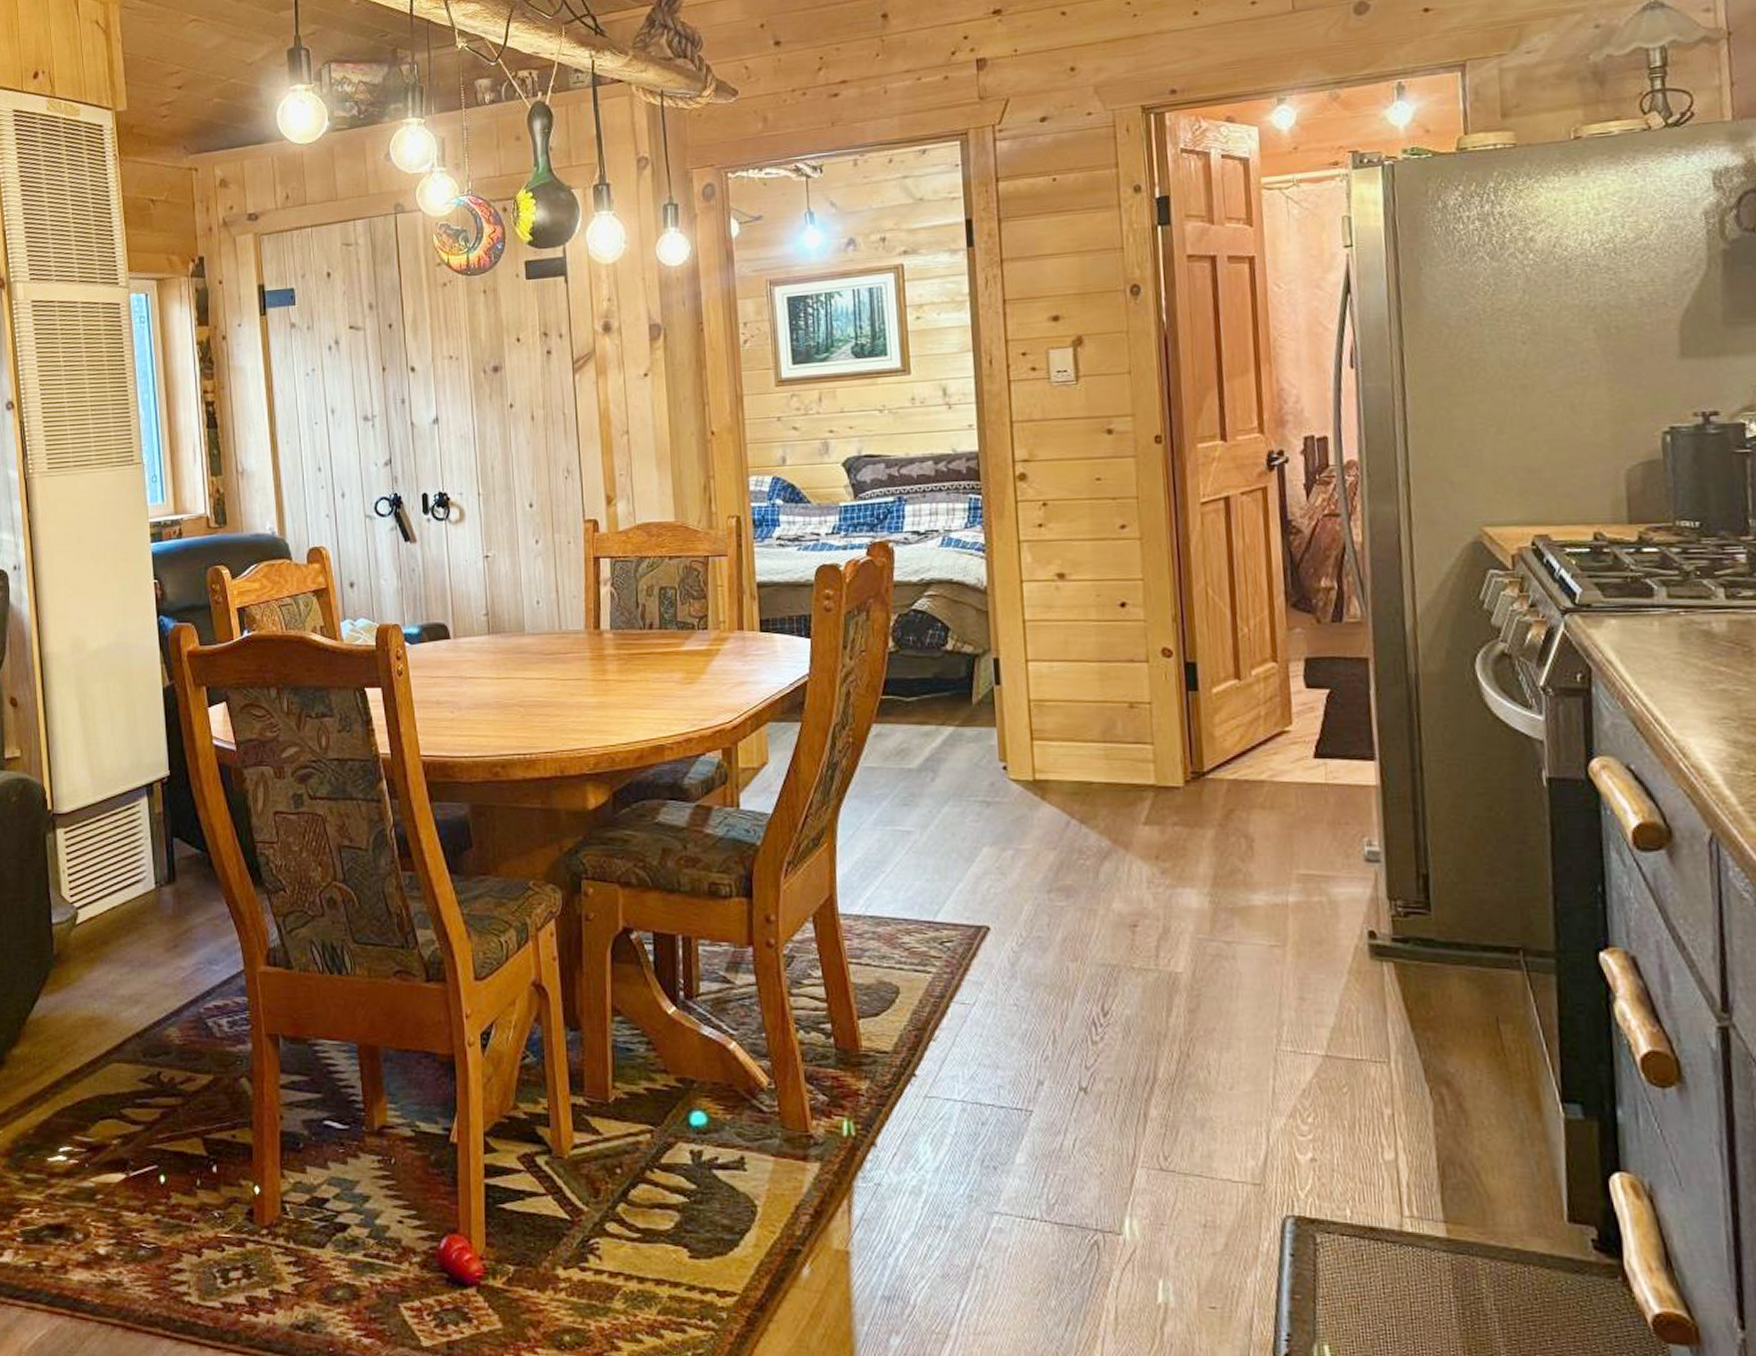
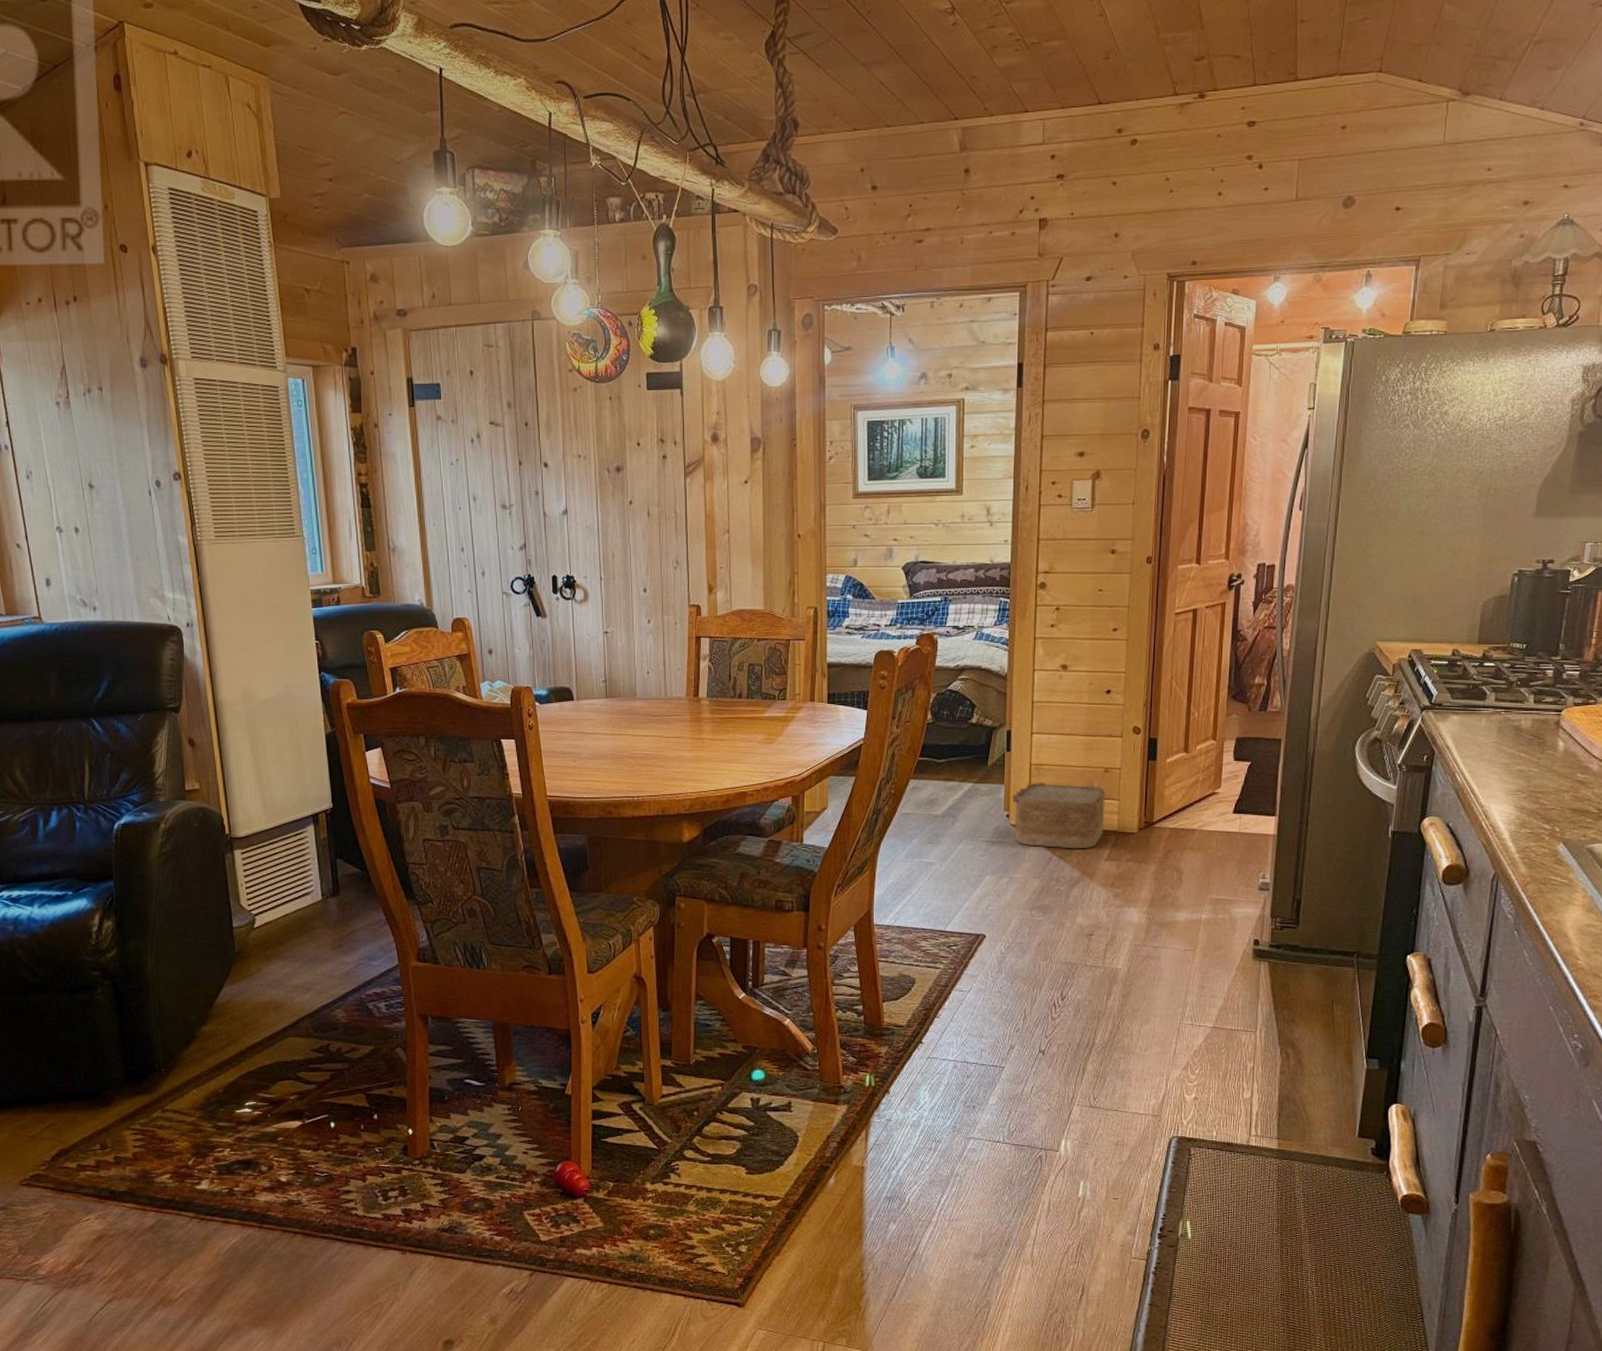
woven basket: none [1009,724,1138,810] -> present [1012,783,1106,849]

